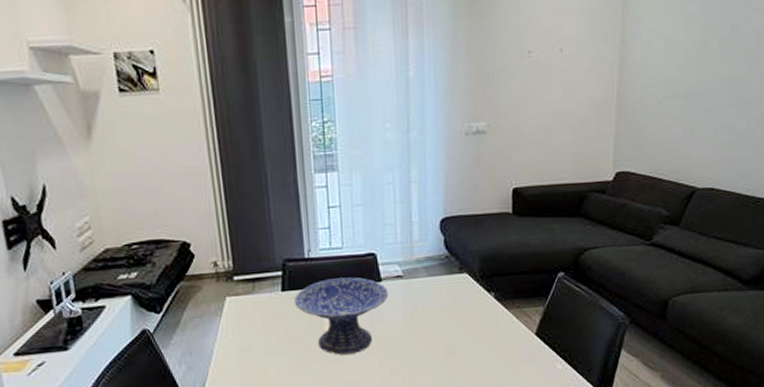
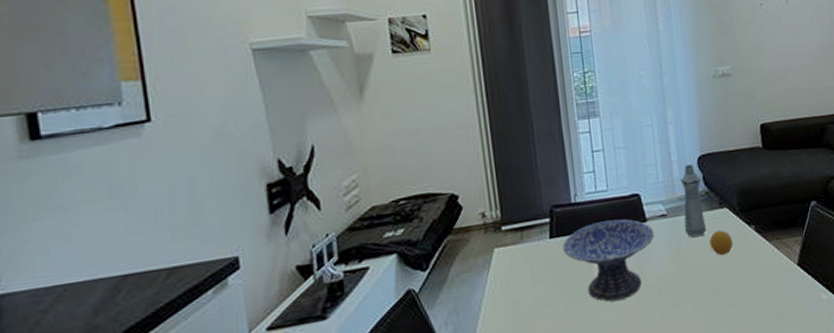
bottle: none [419,226,444,300] -> present [680,164,707,238]
fruit: none [445,295,470,320] -> present [709,230,734,256]

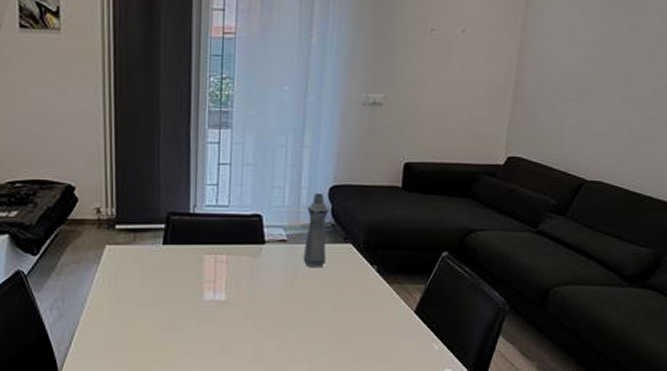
decorative bowl: present [562,219,654,302] -> none [174,236,270,315]
fruit: present [709,230,734,256] -> none [327,265,352,290]

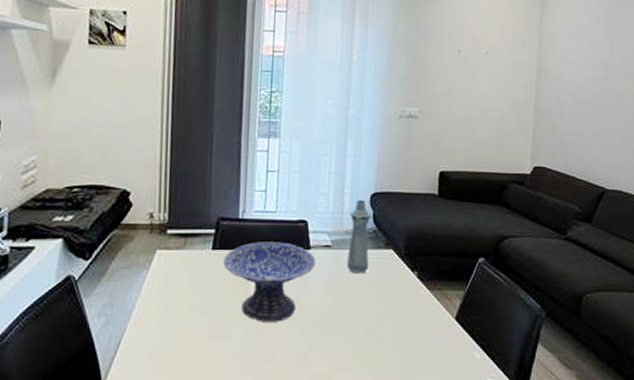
decorative bowl: none [174,236,270,315] -> present [222,242,315,322]

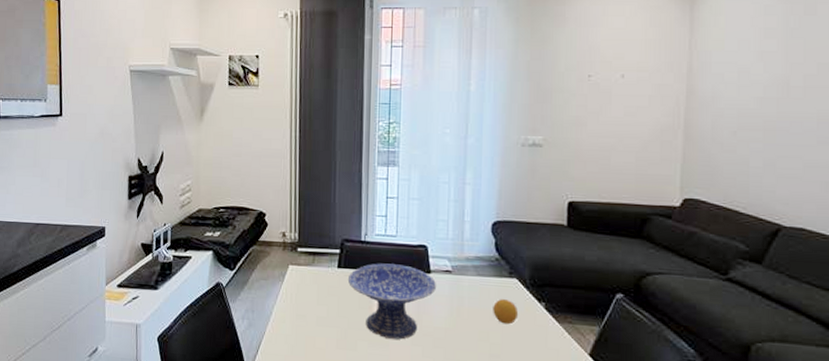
bottle: present [346,200,371,274] -> none [468,228,493,300]
fruit: none [370,271,394,296] -> present [493,299,519,325]

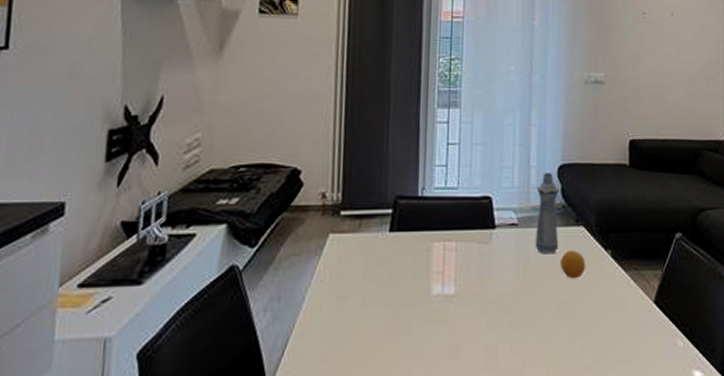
decorative bowl: present [347,263,436,340] -> none [401,221,501,312]
bottle: none [468,228,493,300] -> present [535,173,559,254]

